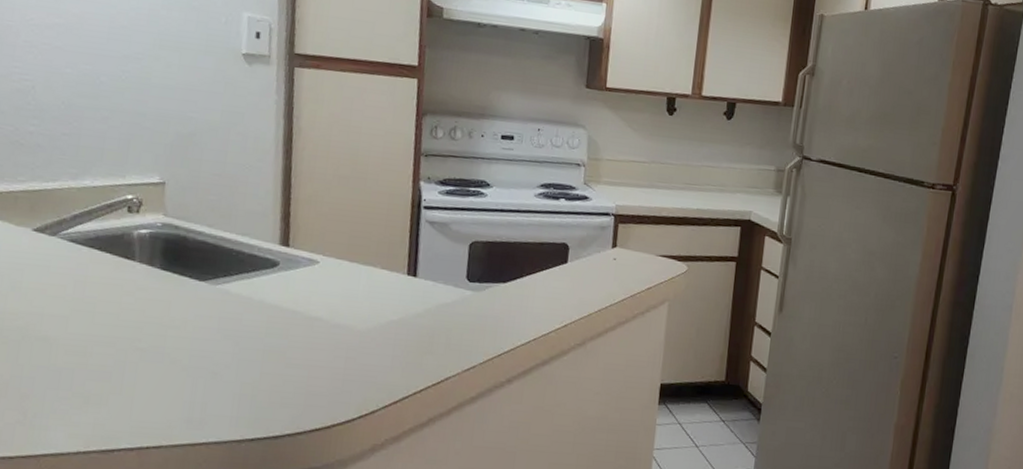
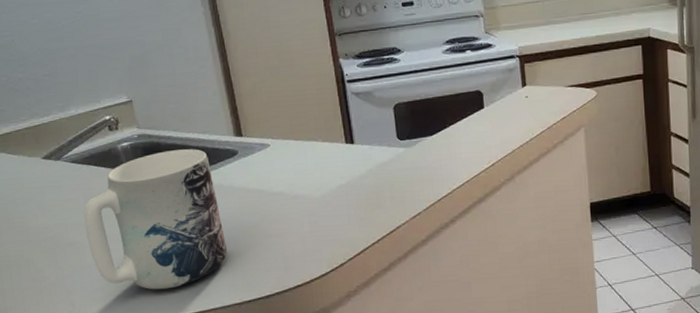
mug: none [65,247,243,411] -> present [84,149,227,290]

